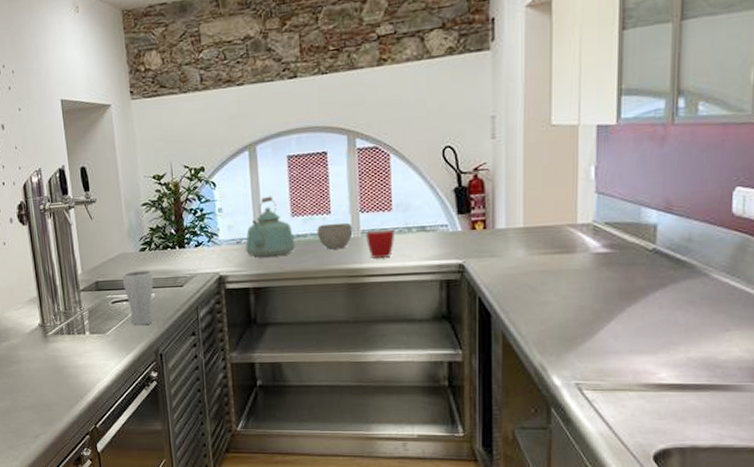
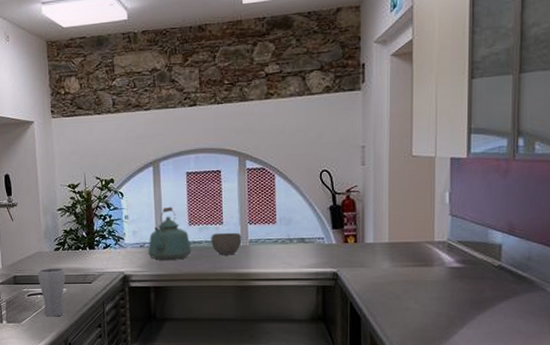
mug: present [366,228,394,258] -> none [253,239,278,264]

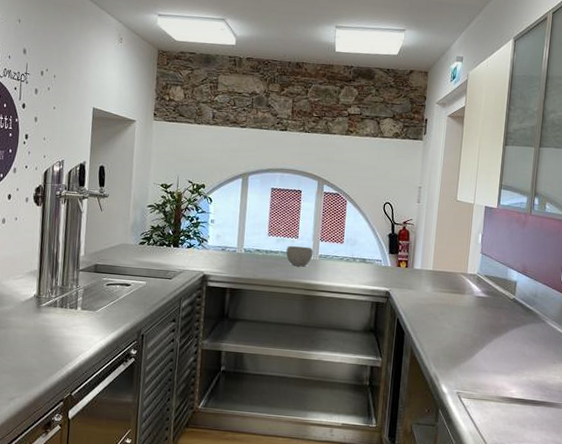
drinking glass: present [37,268,66,317] -> none [119,260,147,308]
kettle: present [148,206,191,260] -> none [228,216,268,266]

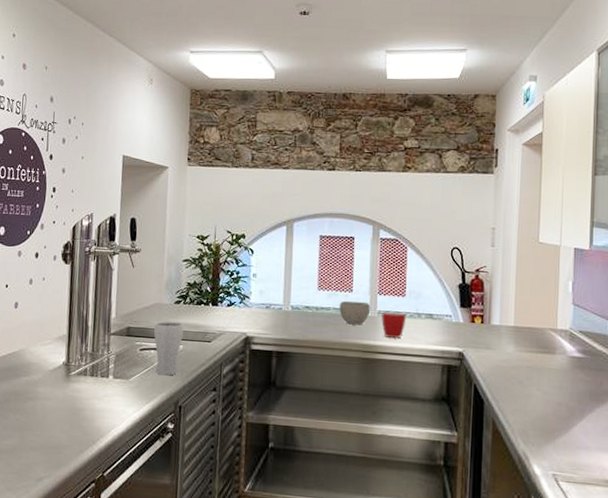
drinking glass: none [119,260,147,308] -> present [153,321,184,376]
mug: none [322,255,343,279] -> present [381,311,406,338]

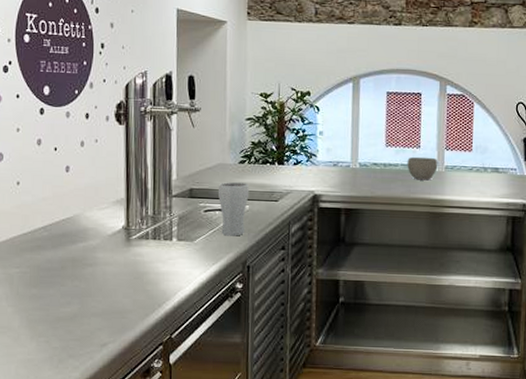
mug: present [381,311,406,338] -> none [449,166,473,192]

